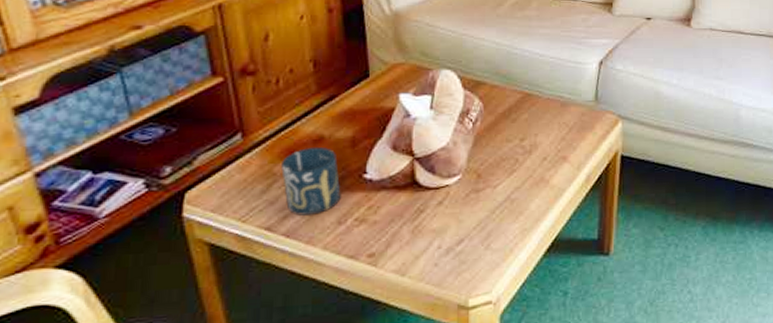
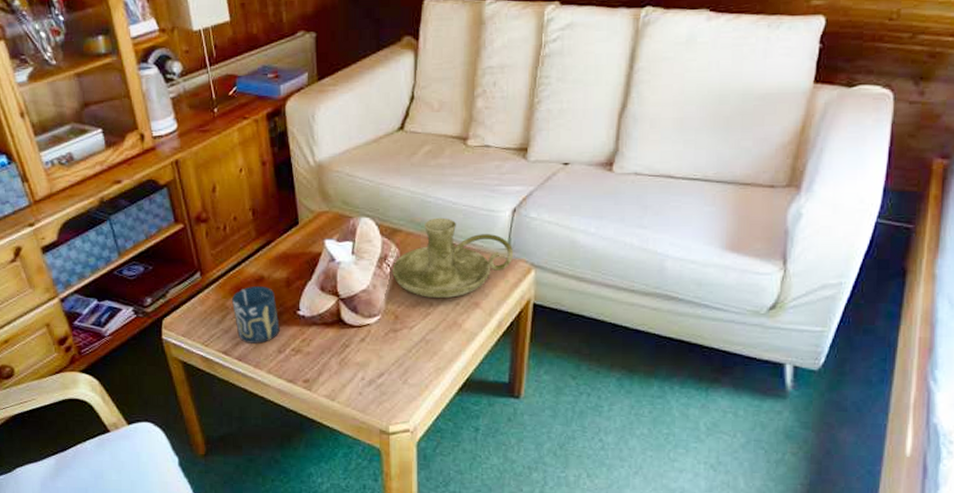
candle holder: none [475,69,601,154] -> present [392,217,514,299]

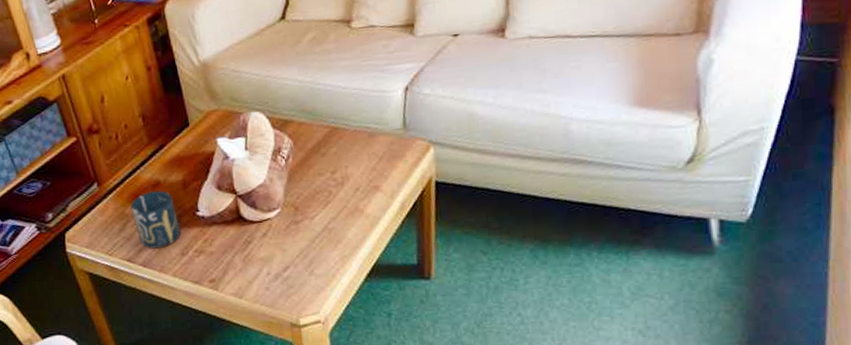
candle holder: present [392,217,514,299] -> none [287,103,411,186]

